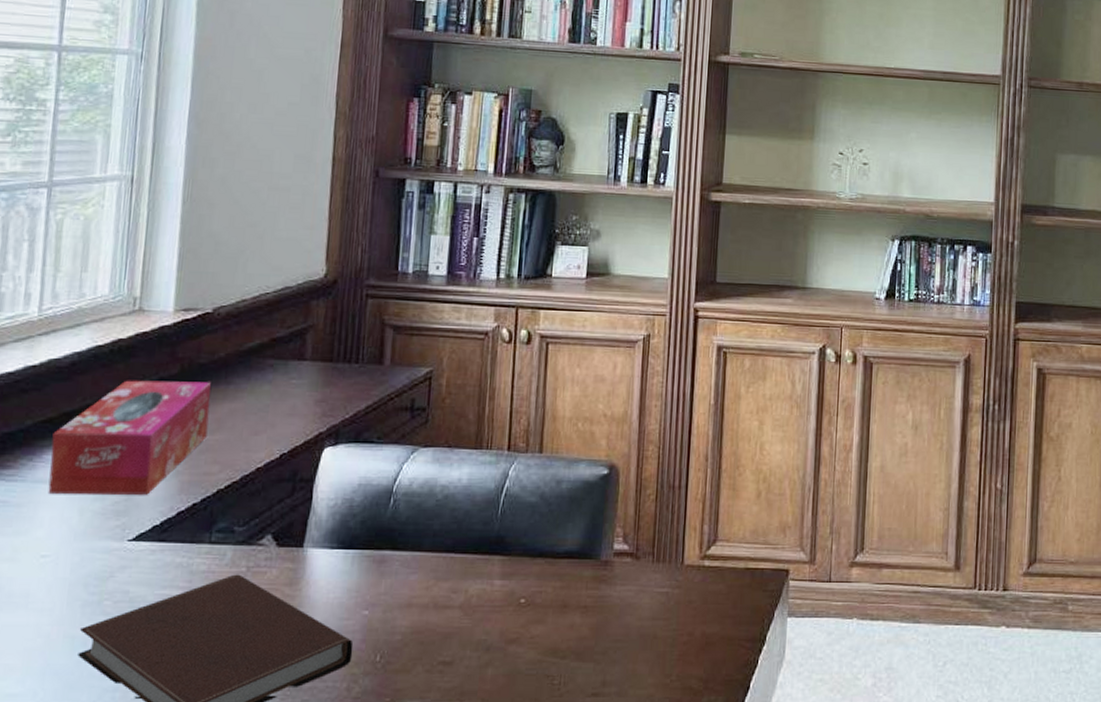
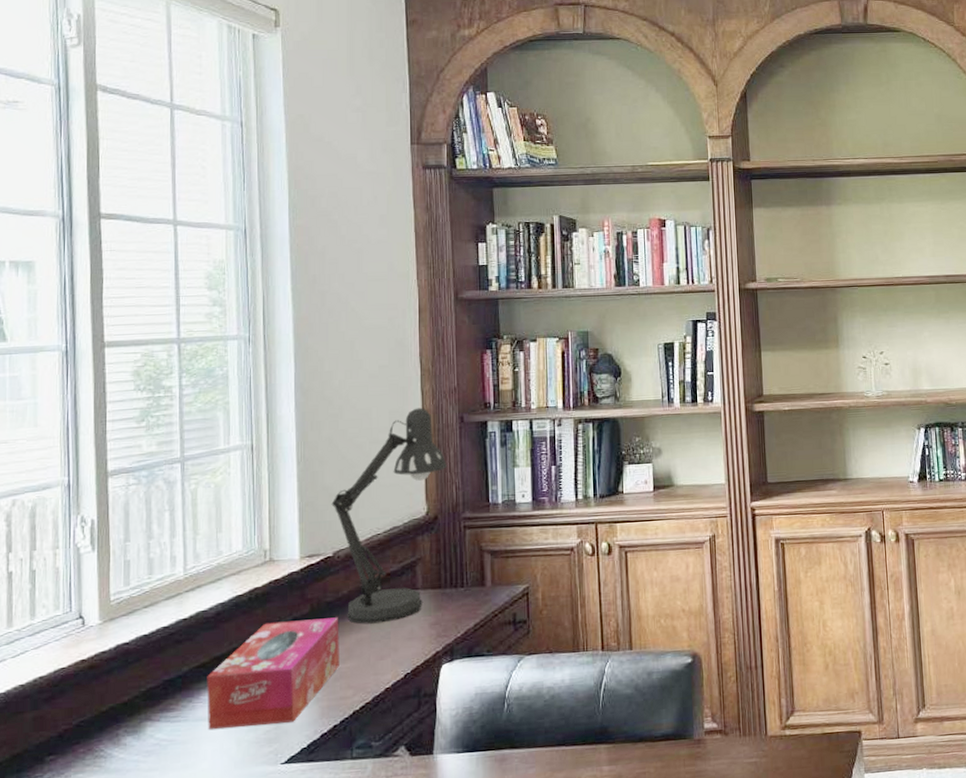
desk lamp: none [217,155,354,394] -> present [331,407,447,624]

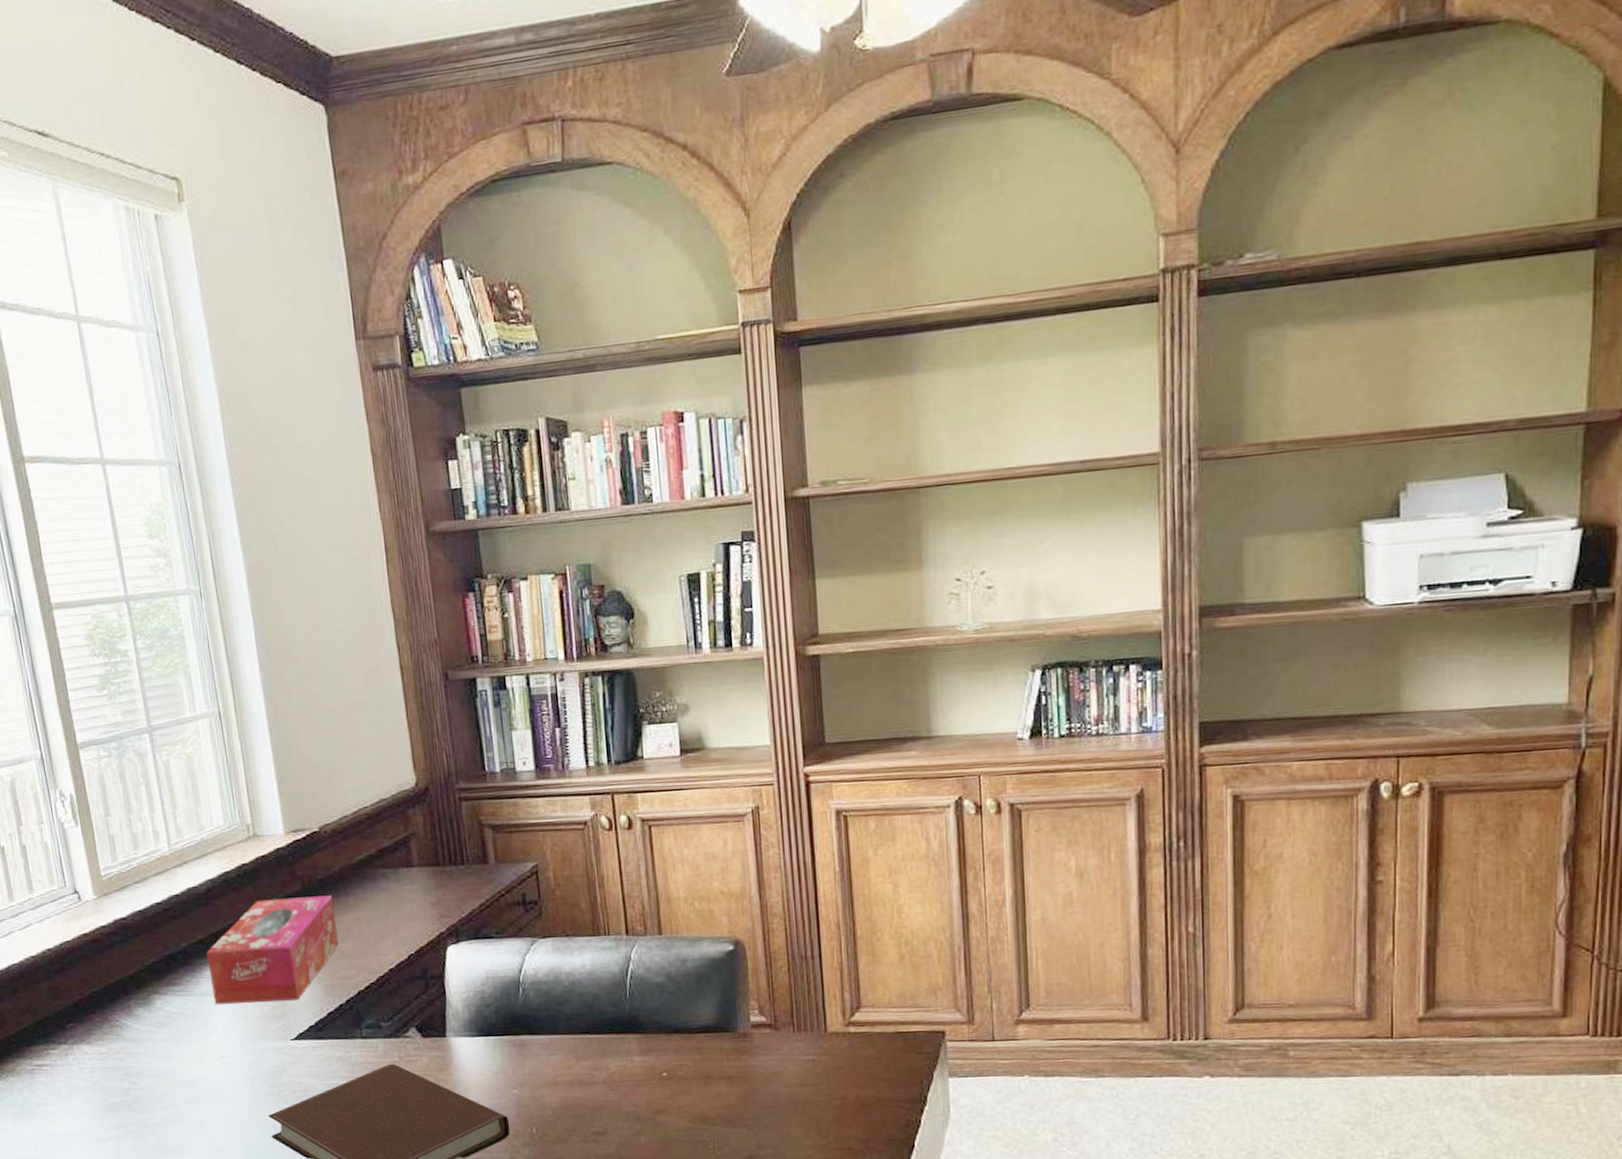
desk lamp: present [331,407,447,624] -> none [311,664,434,903]

